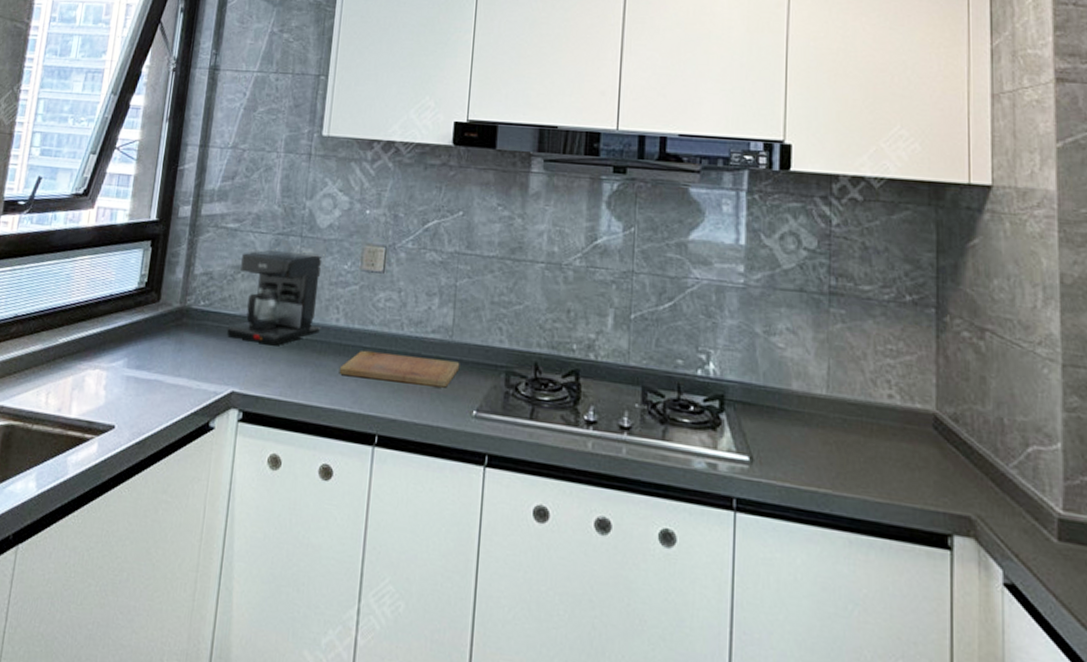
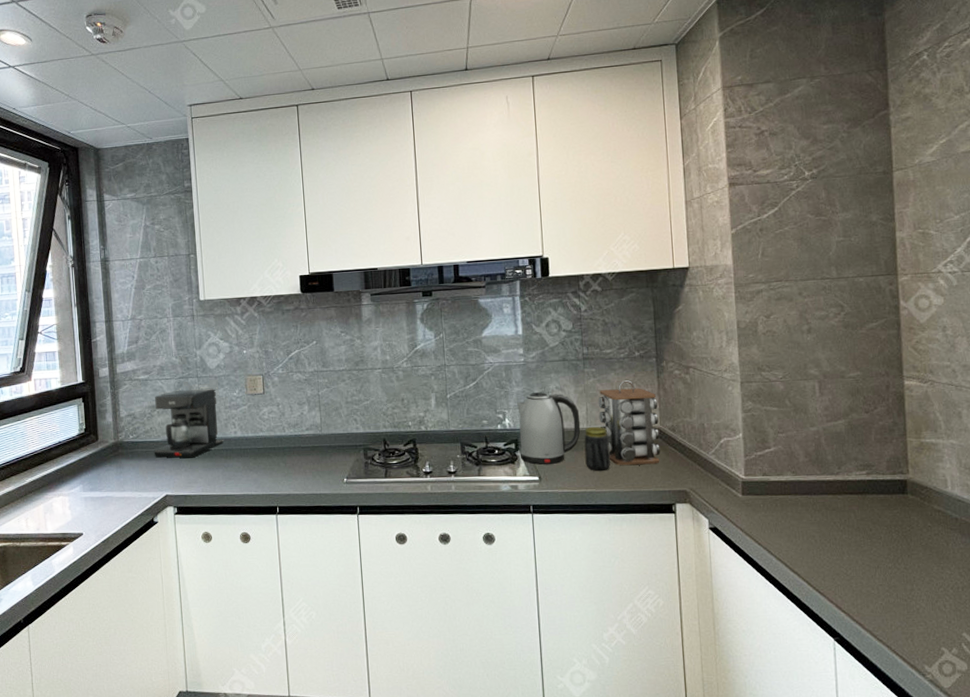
cutting board: present [339,350,460,388] -> none [242,447,330,471]
kettle: none [726,330,818,441] -> present [517,391,581,465]
jar: none [820,395,857,464] -> present [584,427,610,471]
spice rack: none [845,334,934,468] -> present [598,380,661,466]

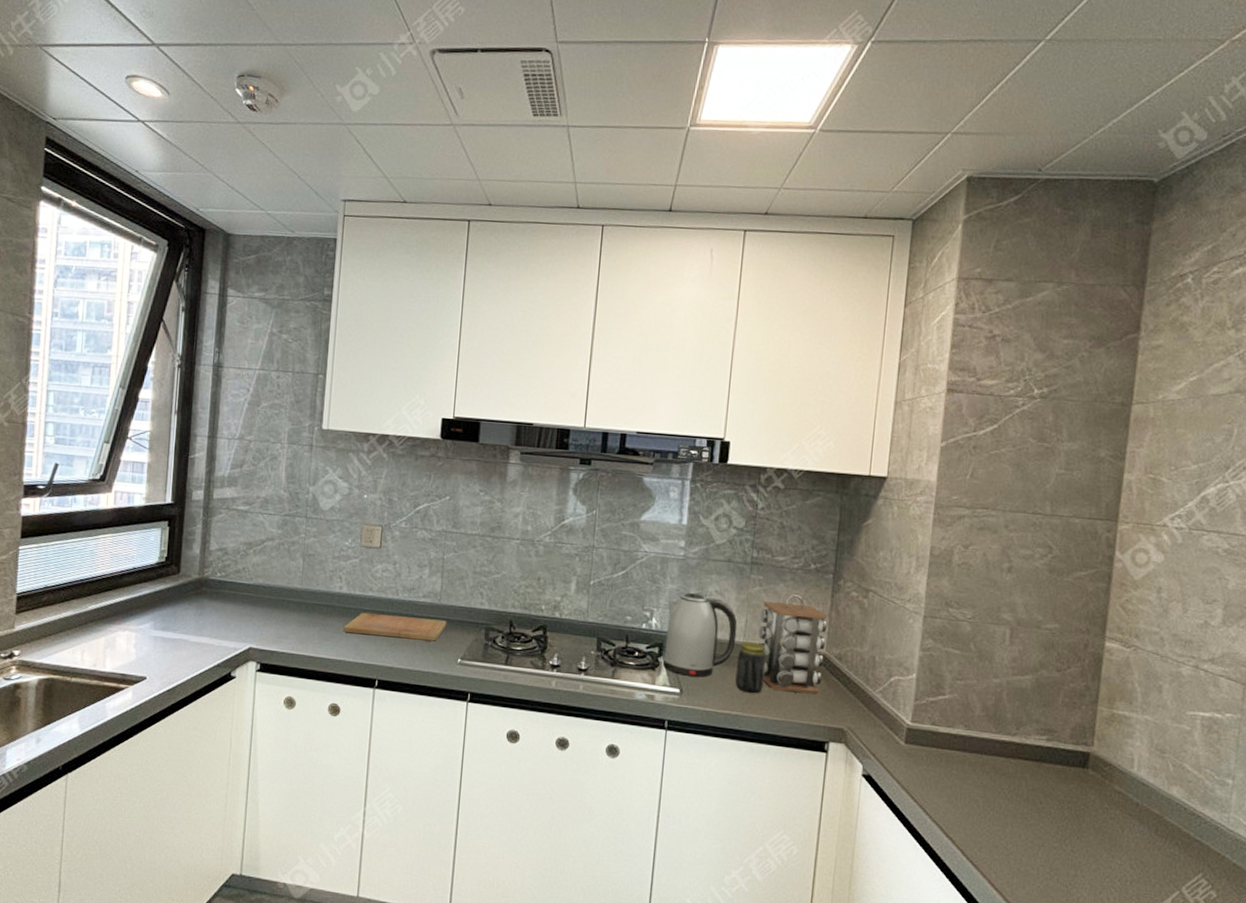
coffee maker: present [154,387,224,458] -> none [243,527,328,610]
cutting board: none [242,447,330,471] -> present [343,612,447,642]

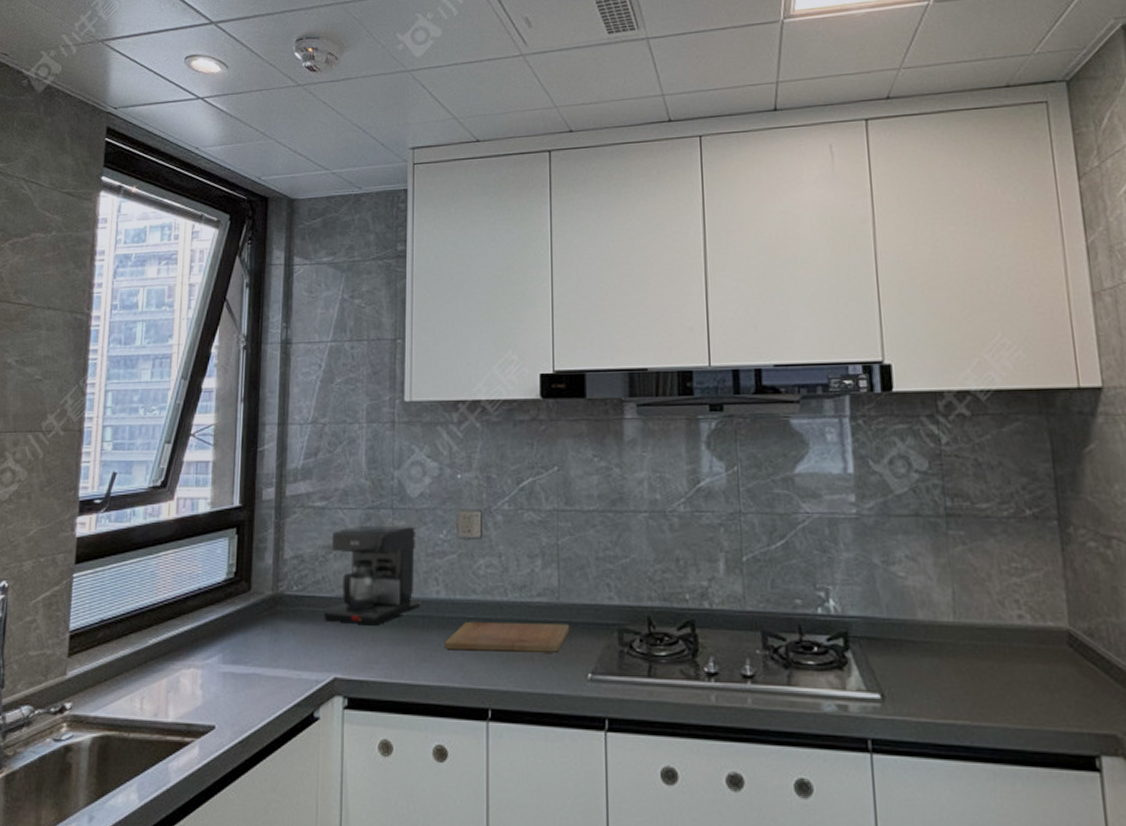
coffee maker: none [243,527,328,610] -> present [325,523,420,626]
kettle: present [663,592,738,677] -> none [847,560,945,675]
jar: present [735,642,766,693] -> none [950,621,993,692]
spice rack: present [758,594,827,694] -> none [970,552,1072,688]

